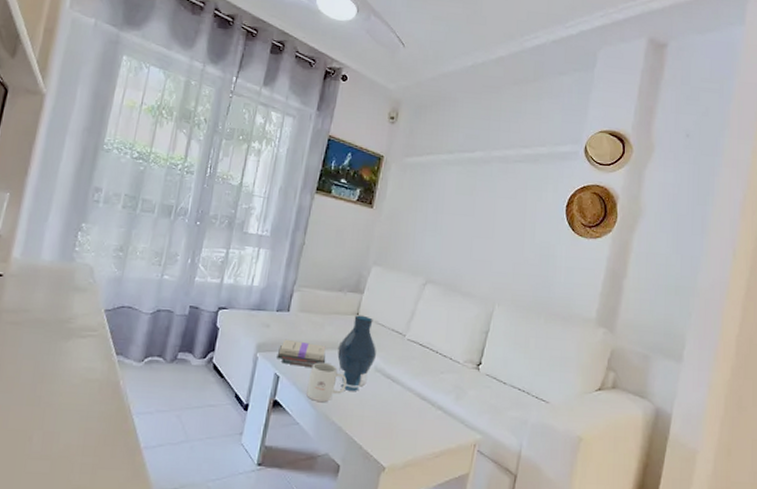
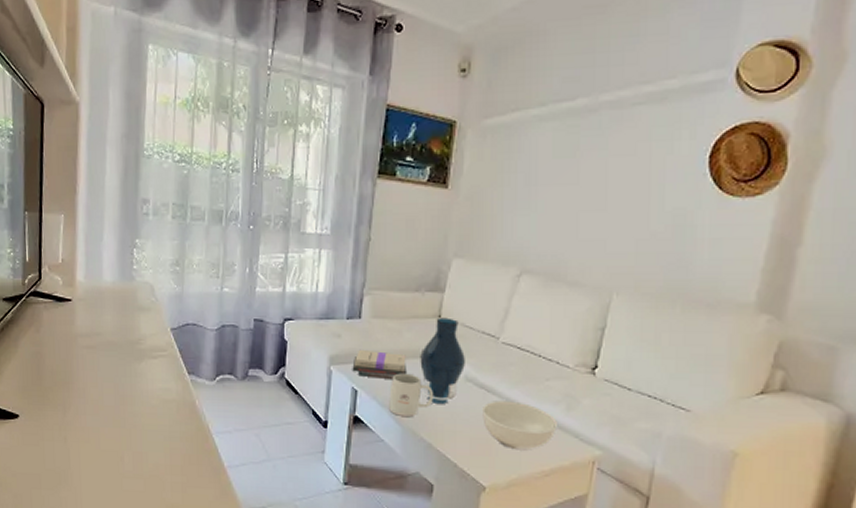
bowl: none [387,389,449,434] -> present [482,401,559,451]

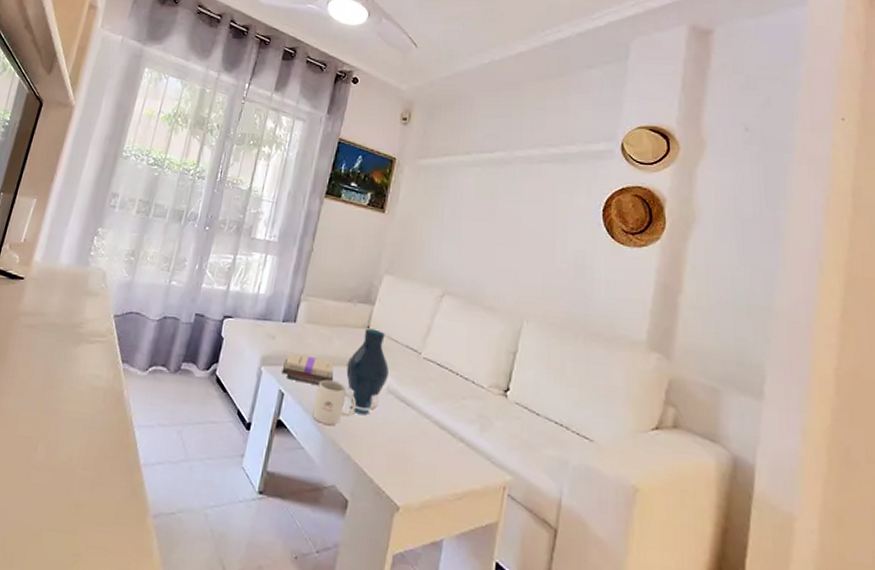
bowl: present [482,401,559,451] -> none [401,415,472,471]

